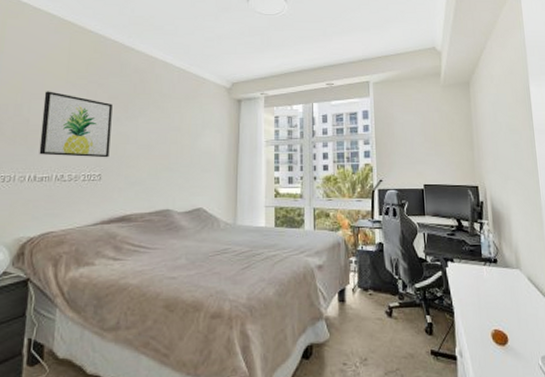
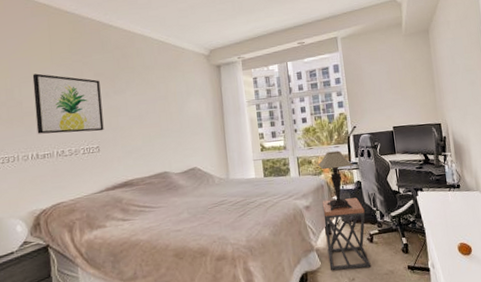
table lamp: none [336,205,376,275] -> present [318,150,353,212]
stool: none [337,261,388,348] -> present [322,197,371,271]

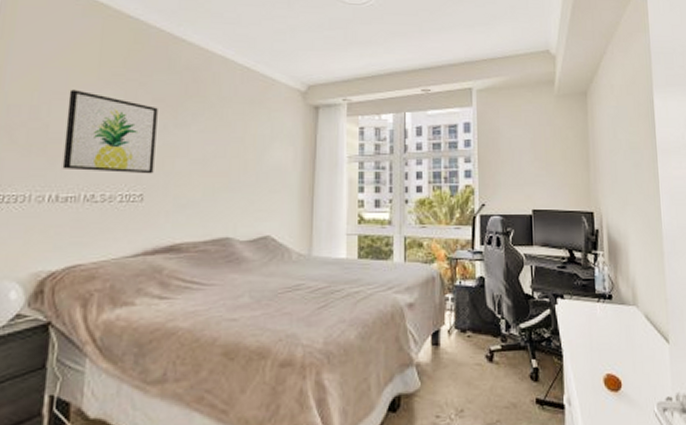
table lamp: present [318,150,353,212] -> none [430,233,477,314]
stool: present [322,197,371,271] -> none [431,298,487,397]

